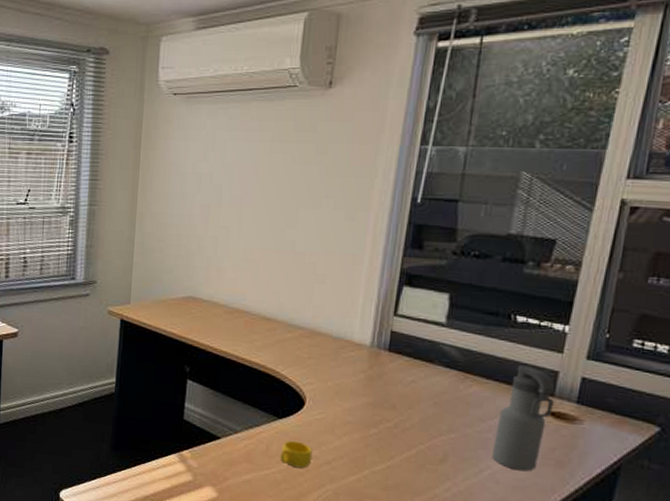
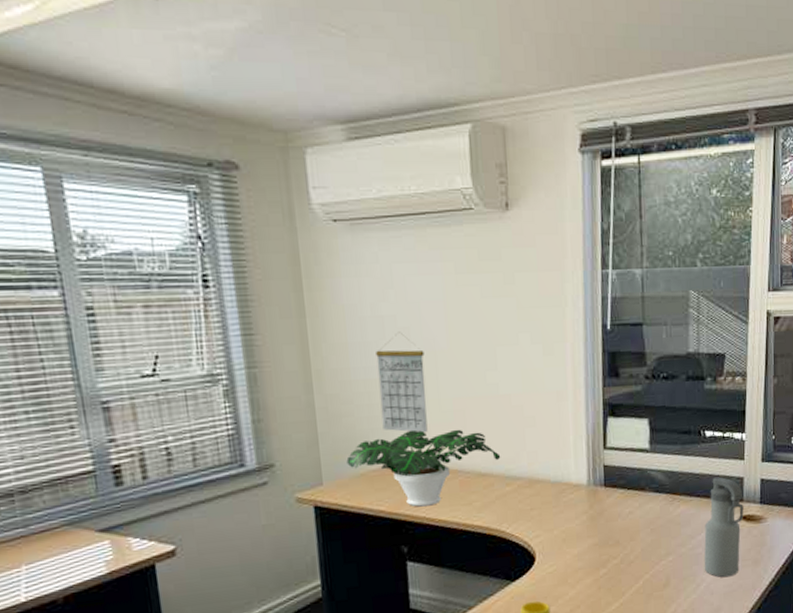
potted plant: none [152,270,287,337] -> present [346,429,501,507]
calendar: none [186,187,232,275] -> present [376,332,428,433]

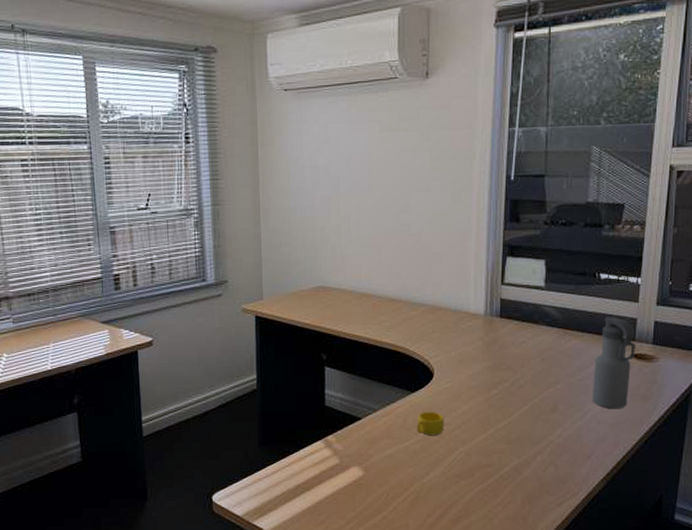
potted plant: present [346,429,501,507] -> none [282,259,409,323]
calendar: present [376,332,428,433] -> none [311,179,350,262]

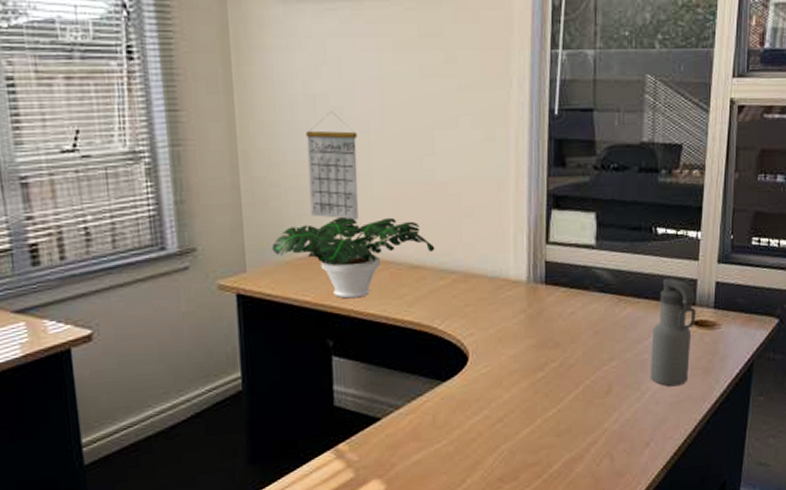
potted plant: none [282,259,409,323] -> present [272,216,435,299]
calendar: none [311,179,350,262] -> present [306,111,358,221]
cup: present [416,411,445,436] -> none [449,403,483,434]

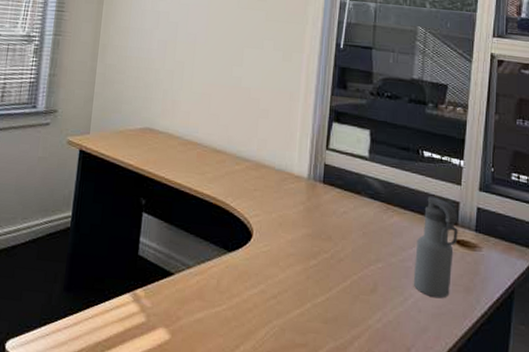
potted plant: present [272,216,435,299] -> none [111,103,235,169]
calendar: present [306,111,358,221] -> none [144,25,186,108]

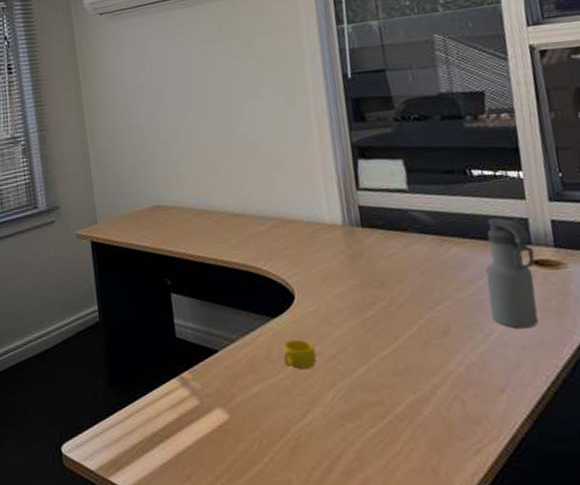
cup: none [230,274,260,304] -> present [283,339,317,369]

